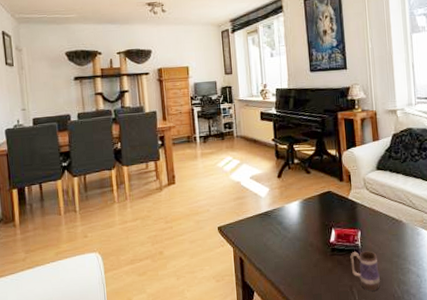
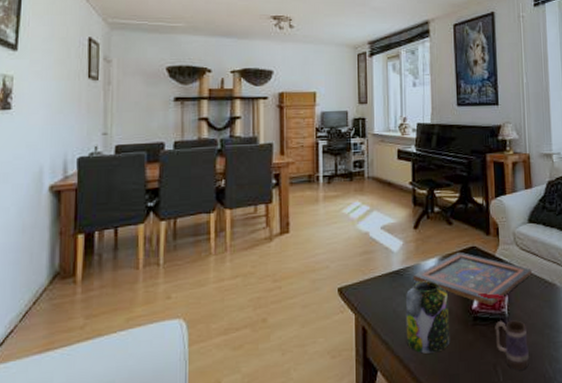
jar: none [273,220,313,278] -> present [405,280,450,354]
painted panel: none [279,196,381,239] -> present [412,253,533,306]

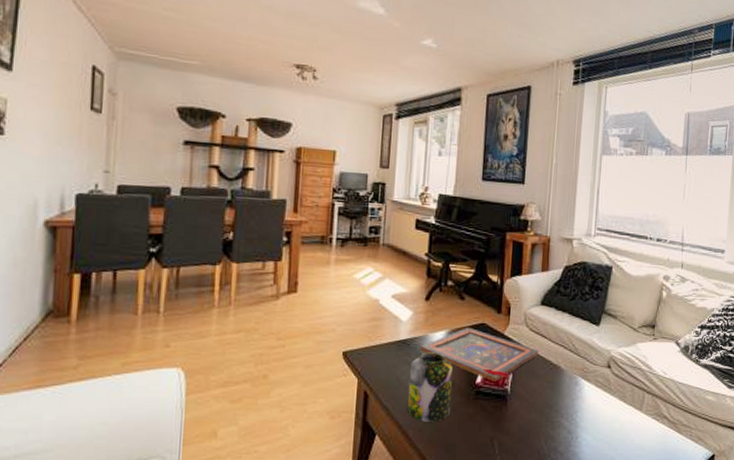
mug: present [495,320,529,370] -> none [496,397,527,445]

